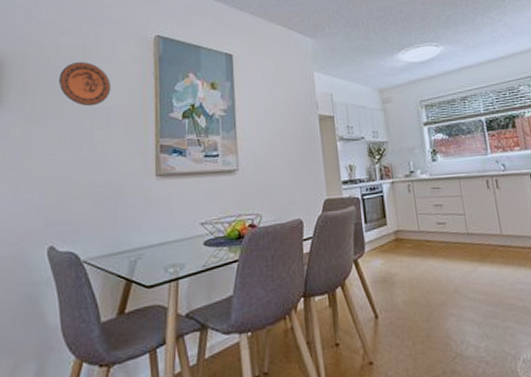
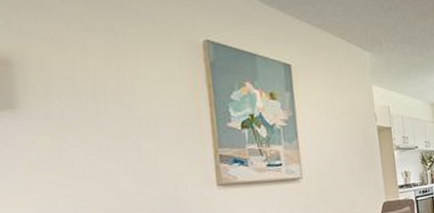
decorative plate: present [59,61,111,107] -> none [90,64,157,115]

